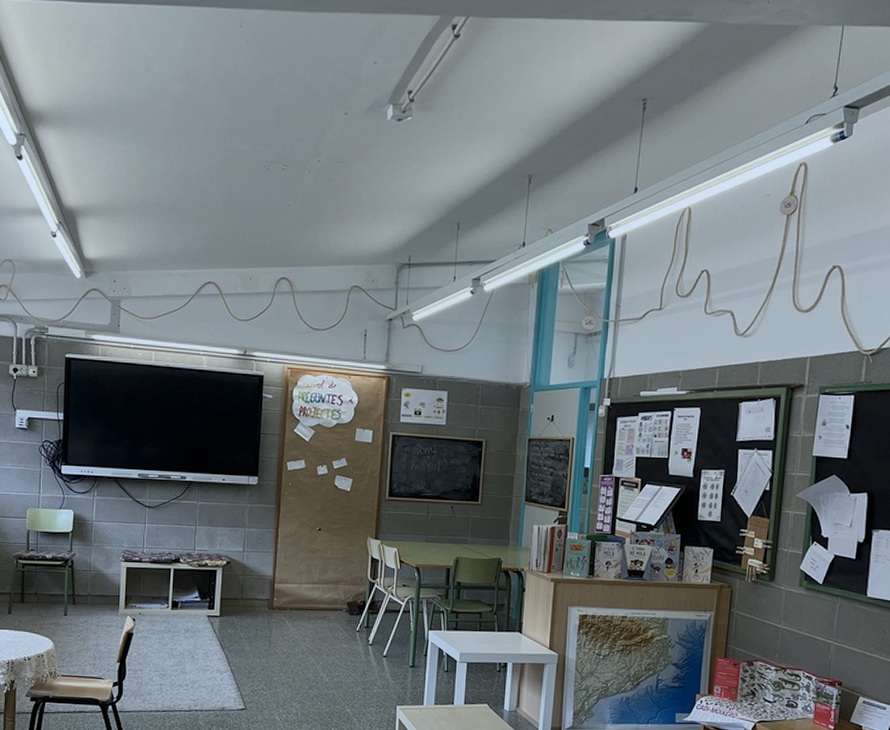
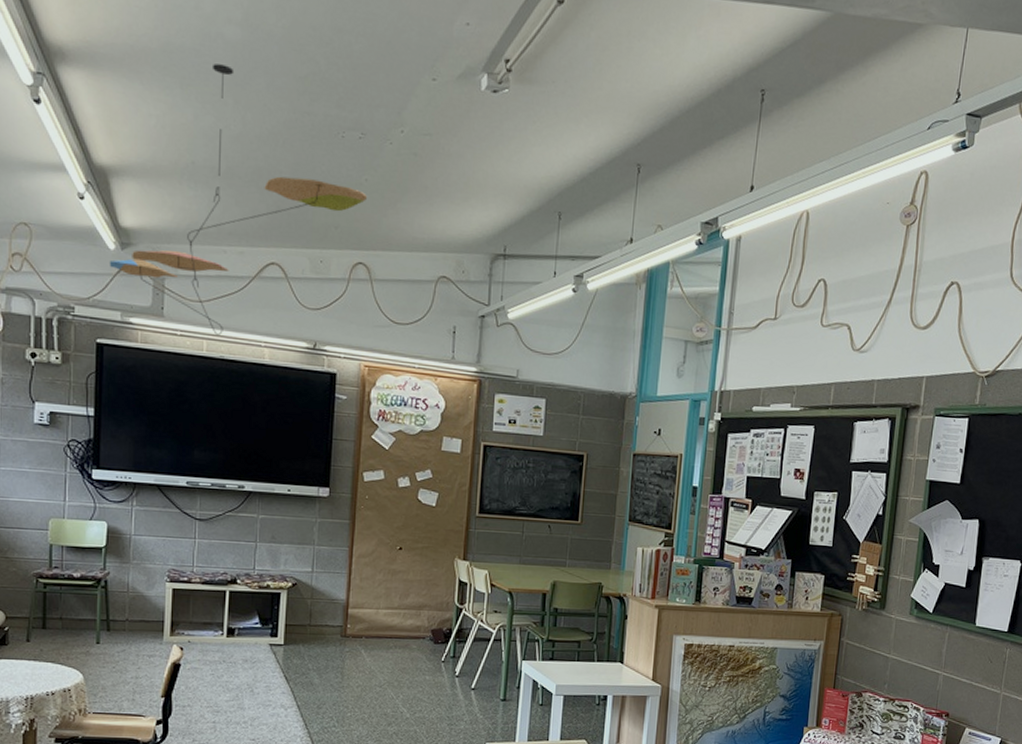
ceiling mobile: none [75,115,289,347] -> present [109,63,367,335]

